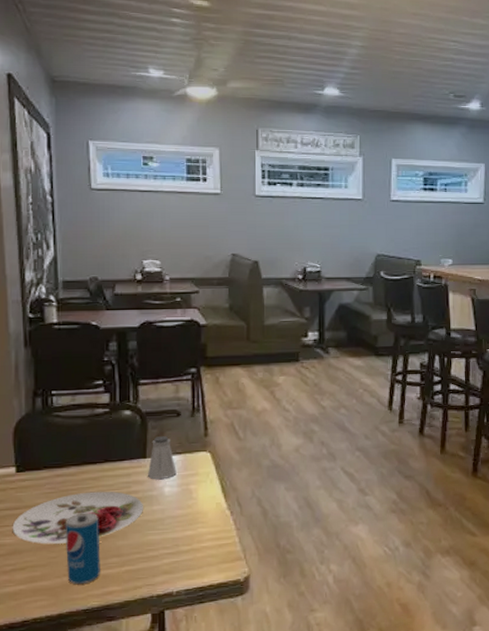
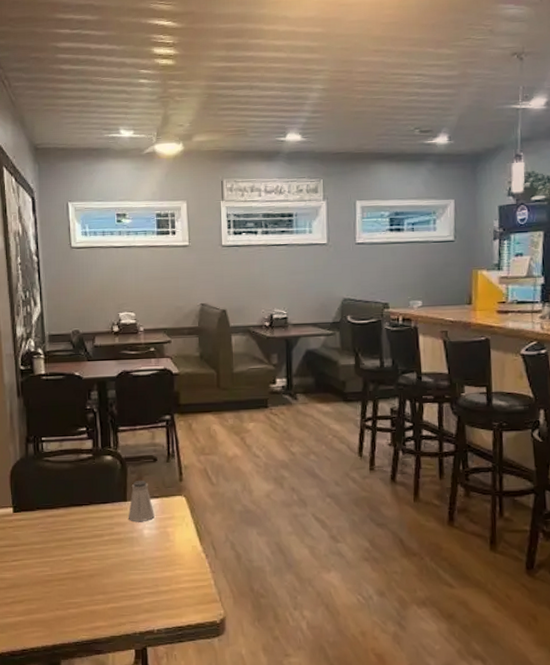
plate: present [12,491,143,544] -> none [11,531,125,580]
beverage can: present [65,512,100,585] -> none [56,551,88,619]

